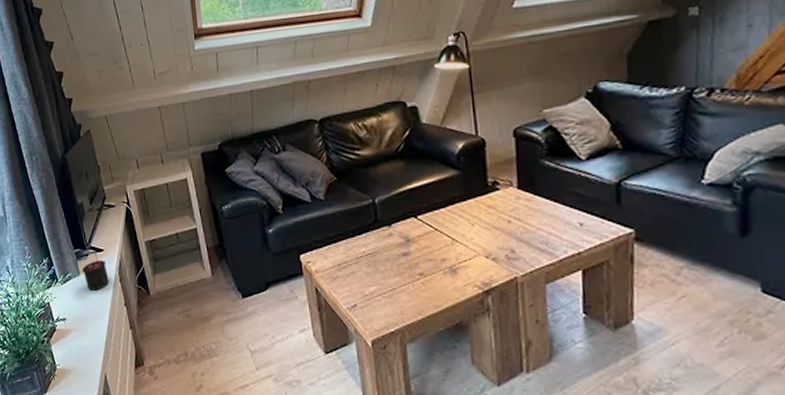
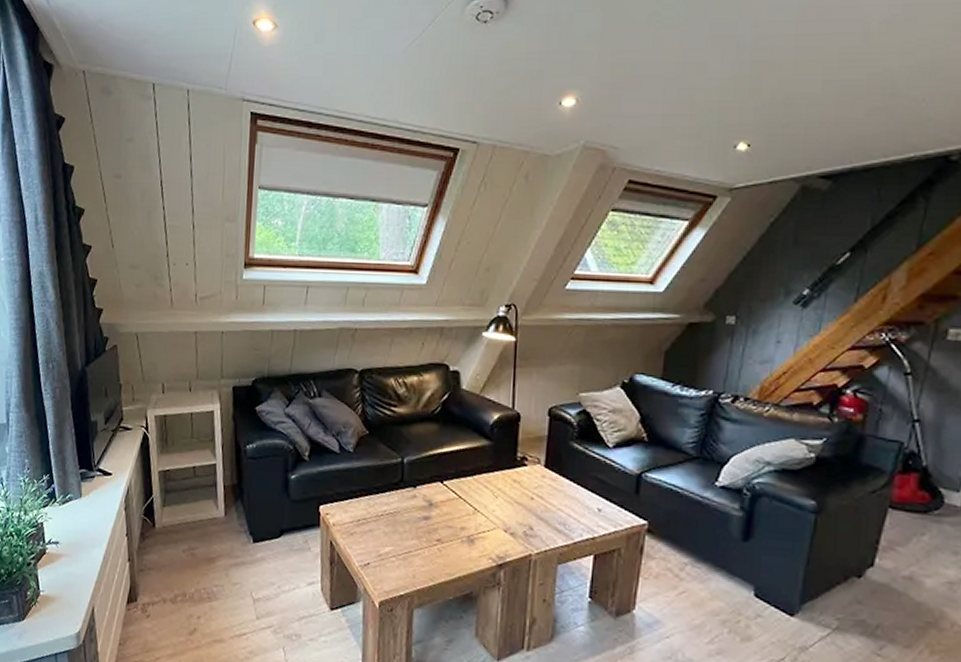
candle: present [82,253,110,290] -> none [84,476,114,516]

